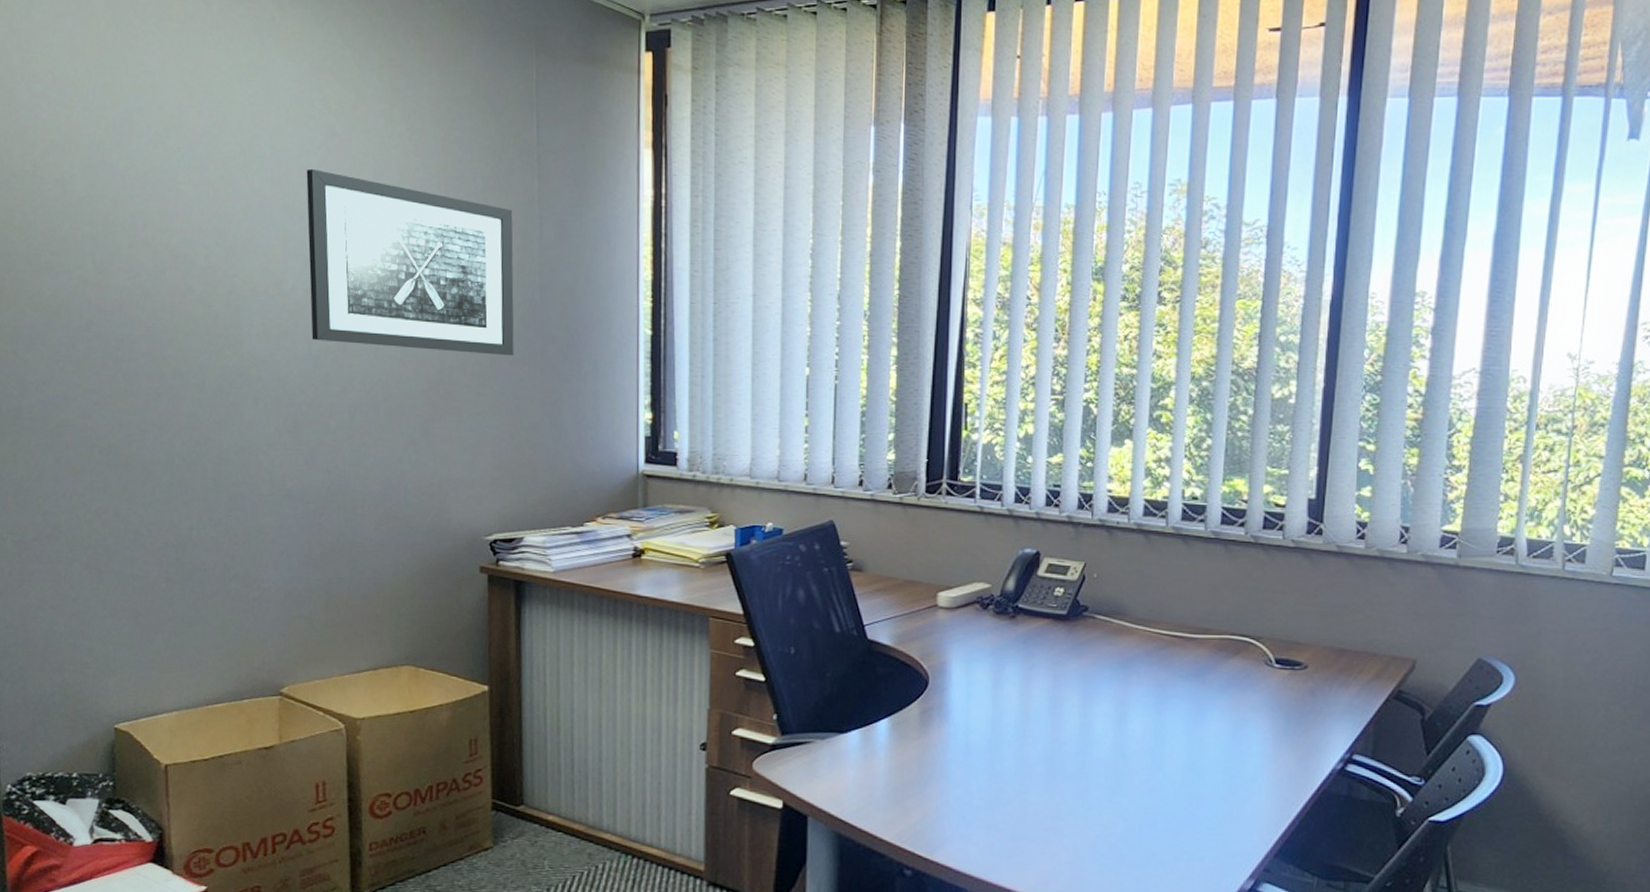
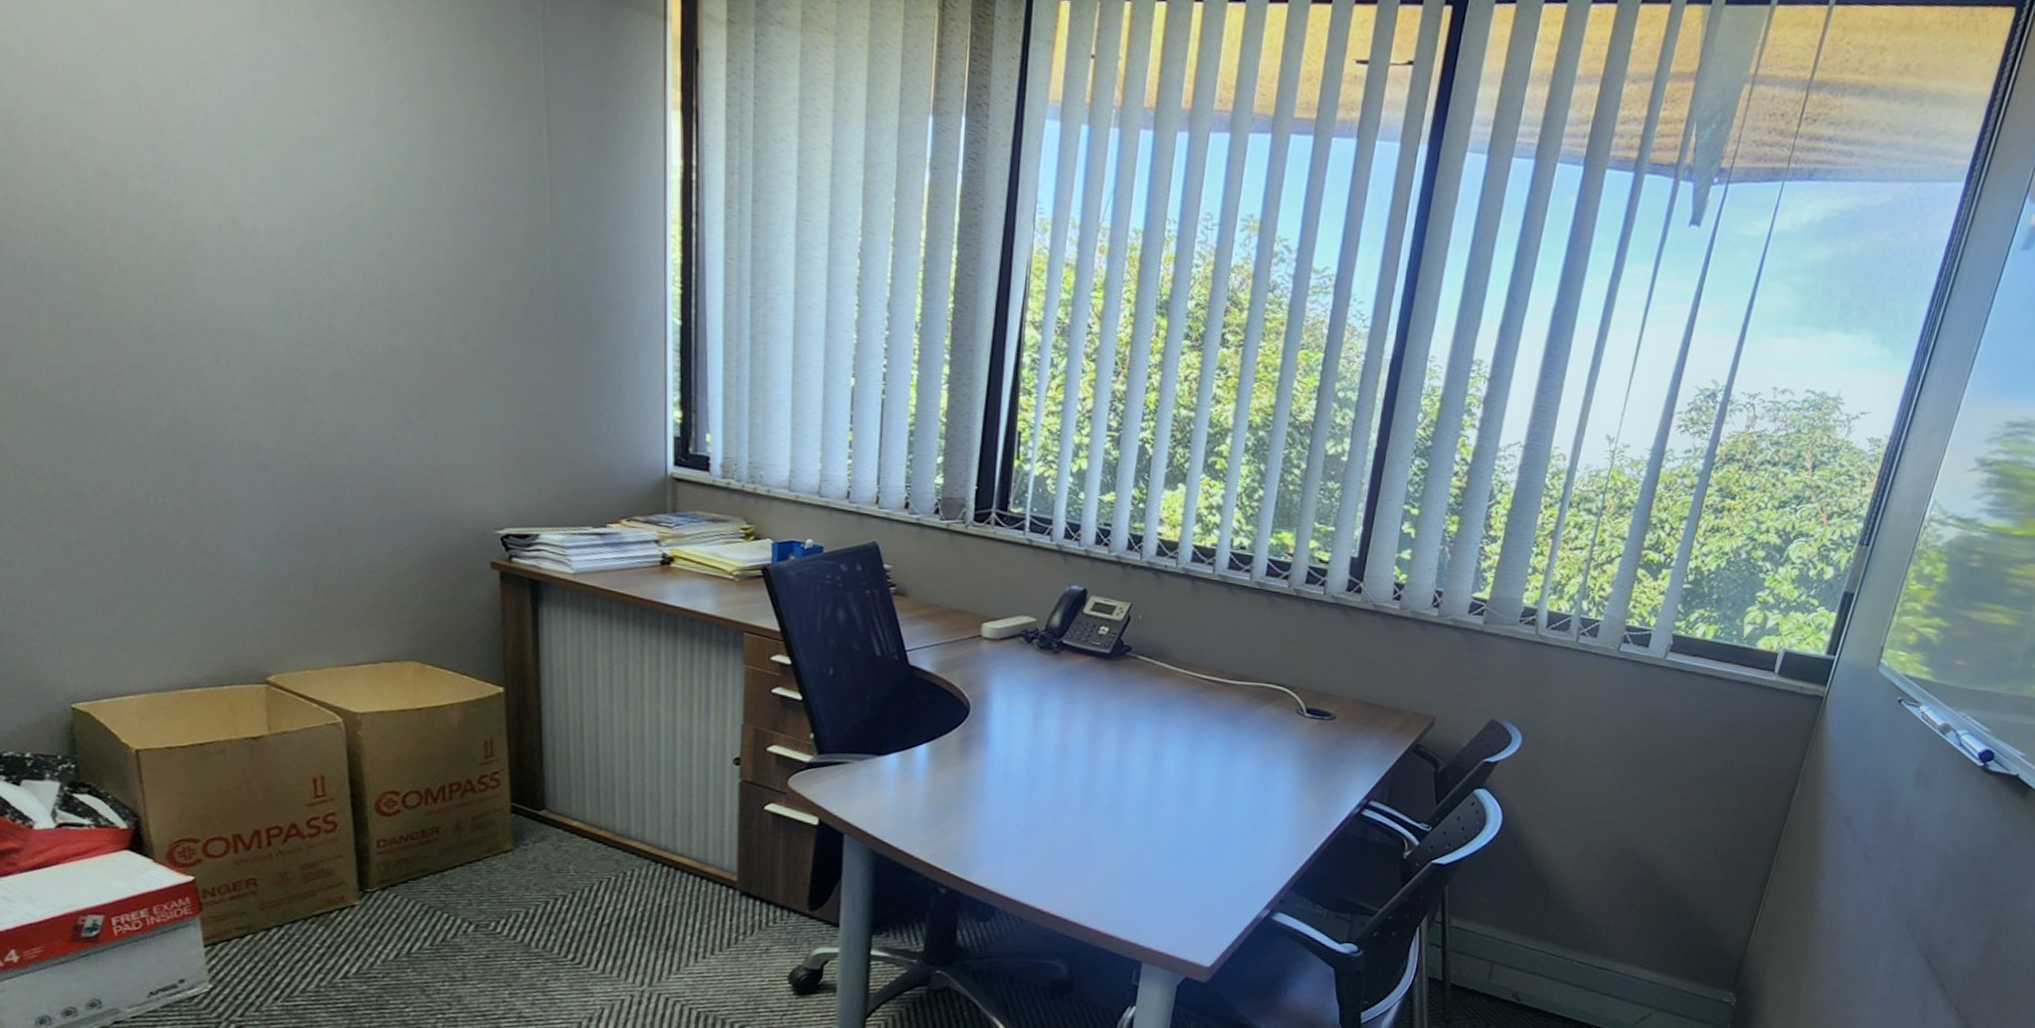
wall art: present [306,168,514,356] -> none [262,85,523,334]

